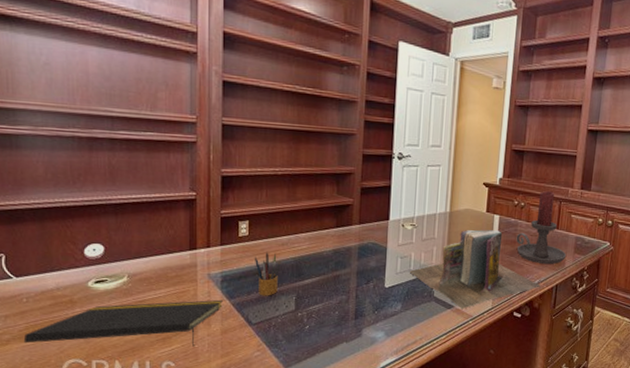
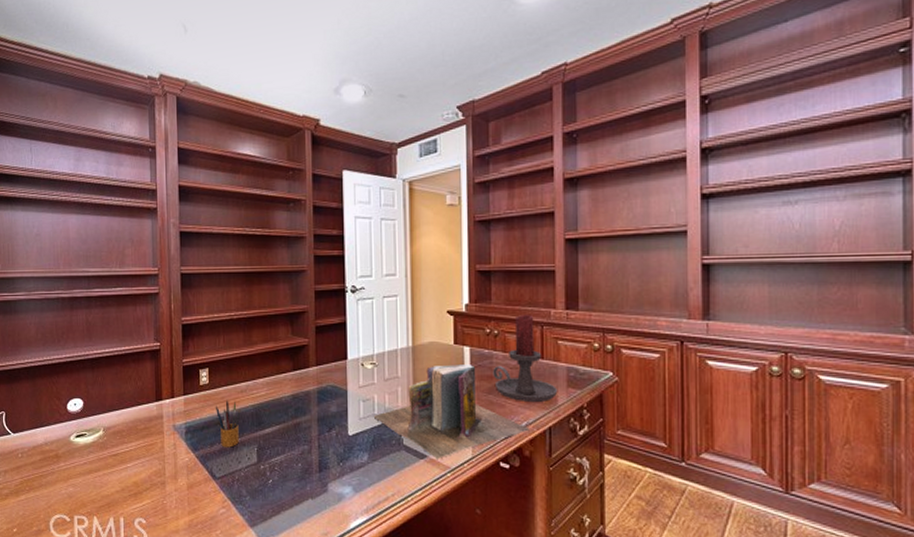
notepad: present [23,299,223,347] -> none [19,452,188,503]

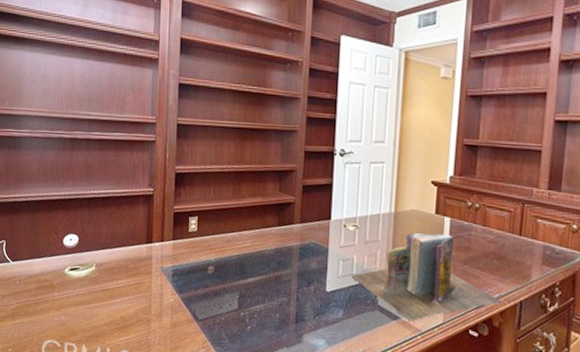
pencil box: present [215,399,241,448] -> none [201,247,226,293]
candle holder: present [493,313,557,402] -> none [470,190,532,277]

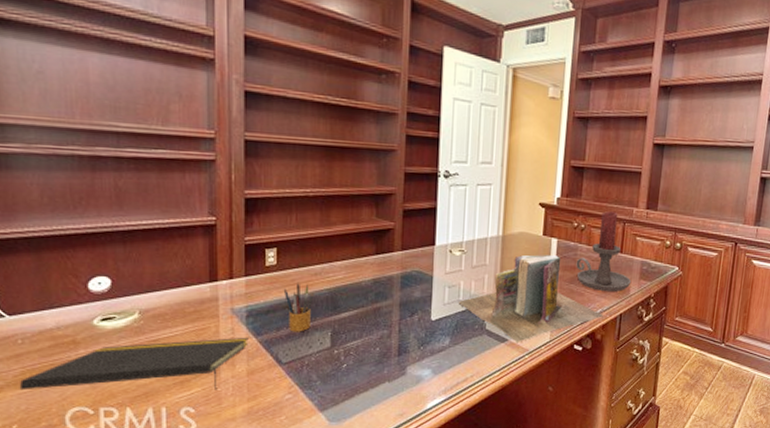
notepad: none [15,291,173,338] -> present [19,337,249,391]
pencil box: none [201,247,226,293] -> present [283,282,314,332]
candle holder: none [470,190,532,277] -> present [576,210,631,291]

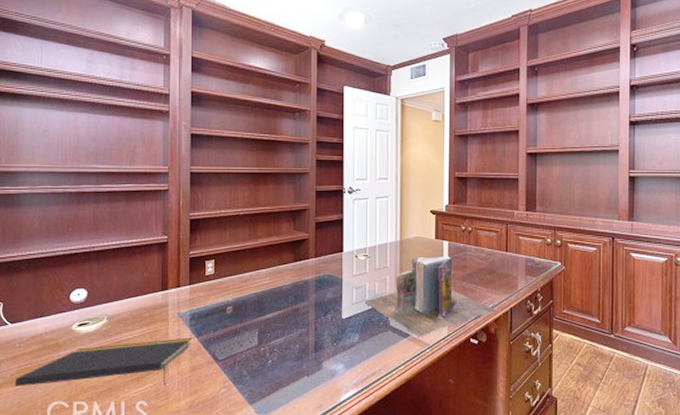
pencil box: present [283,282,314,332] -> none [219,288,244,332]
candle holder: present [576,210,631,291] -> none [466,214,517,287]

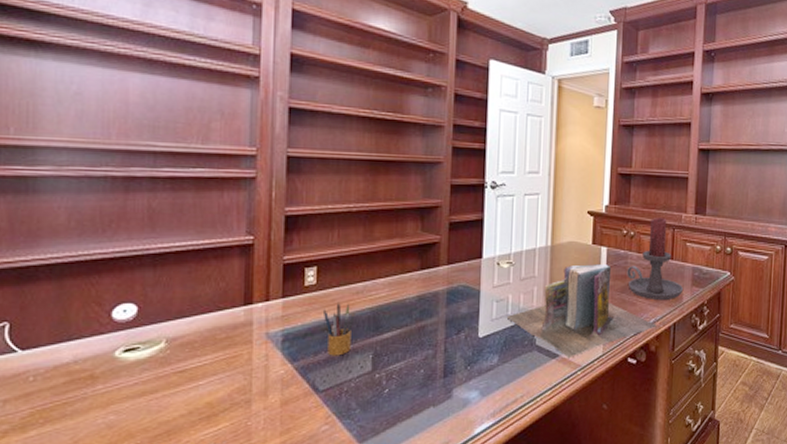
notepad: present [14,337,191,387] -> none [26,363,284,434]
pencil box: none [219,288,244,332] -> present [322,301,355,356]
candle holder: none [466,214,517,287] -> present [627,217,683,299]

